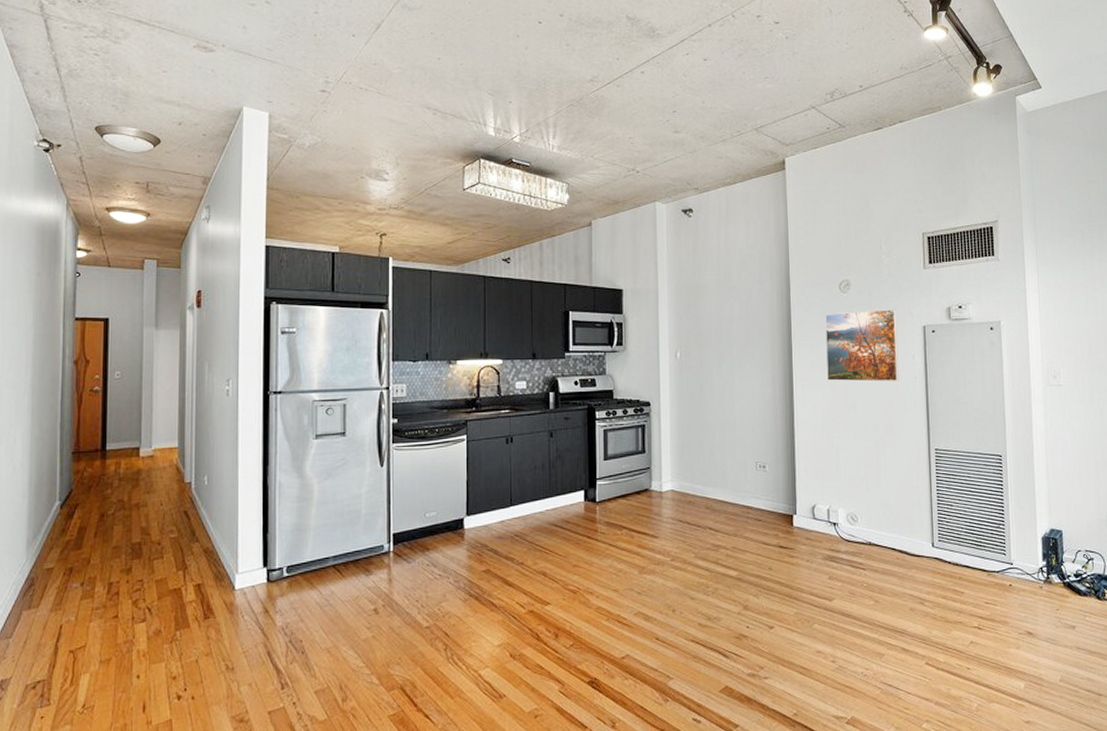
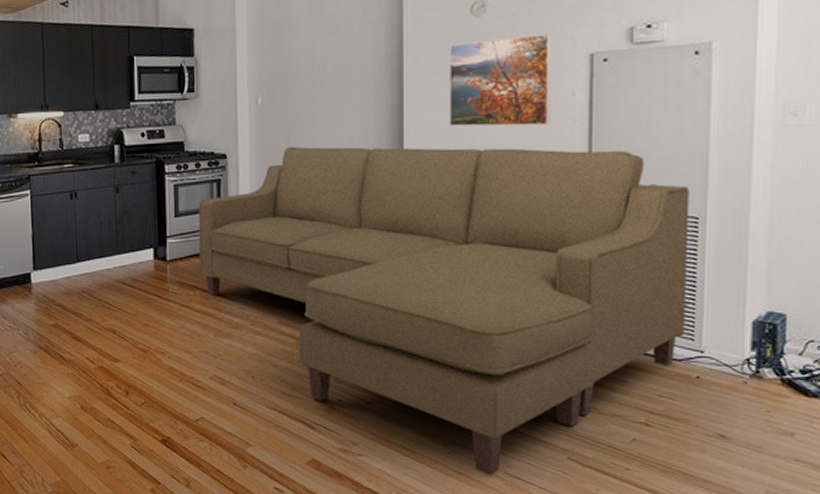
sofa: none [625,395,999,686] -> present [198,146,690,475]

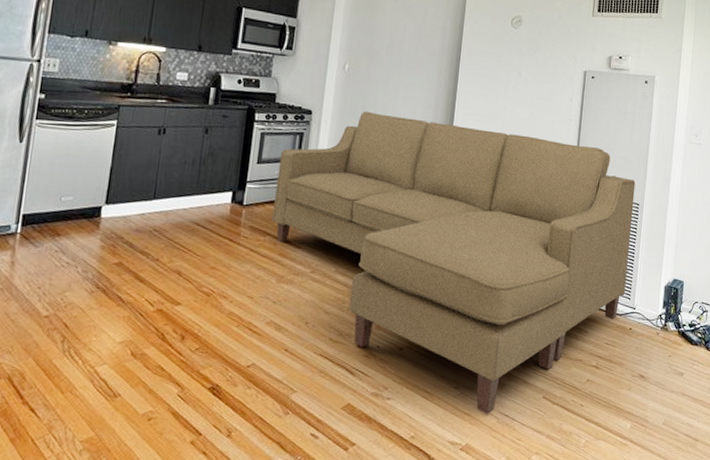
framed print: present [448,34,551,127] -> none [487,46,562,122]

